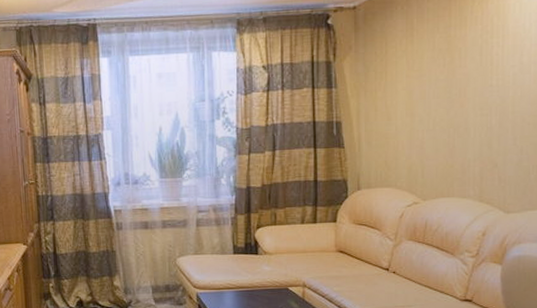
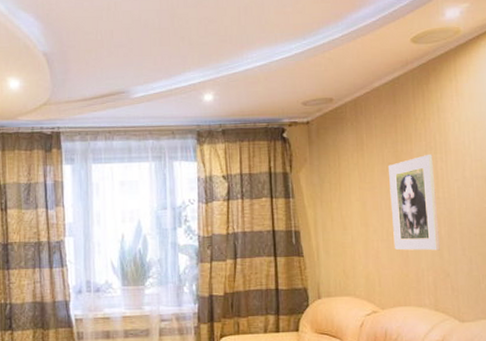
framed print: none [438,38,490,141] -> present [387,154,440,251]

